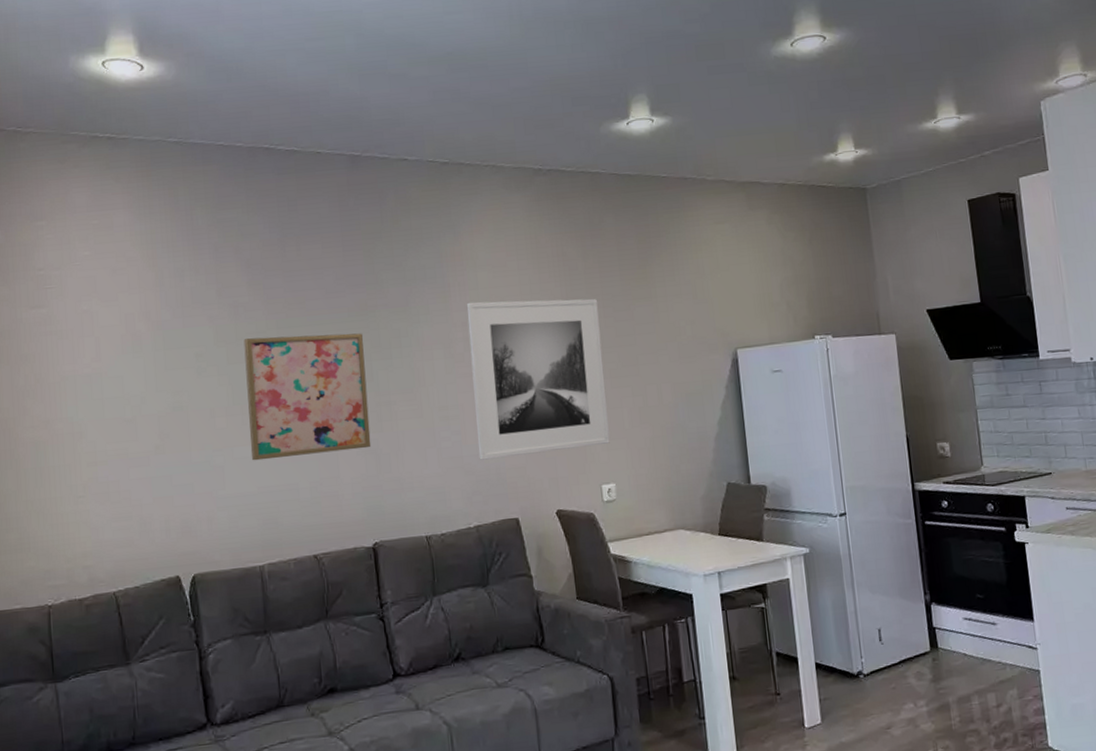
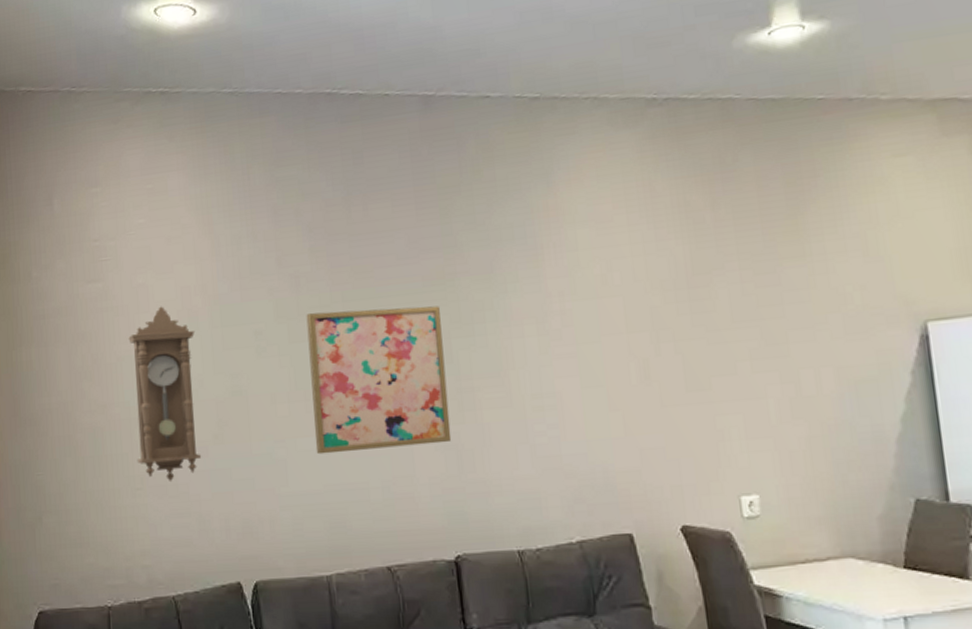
pendulum clock: none [72,330,144,490] -> present [128,306,202,483]
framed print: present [466,298,610,460] -> none [563,259,751,461]

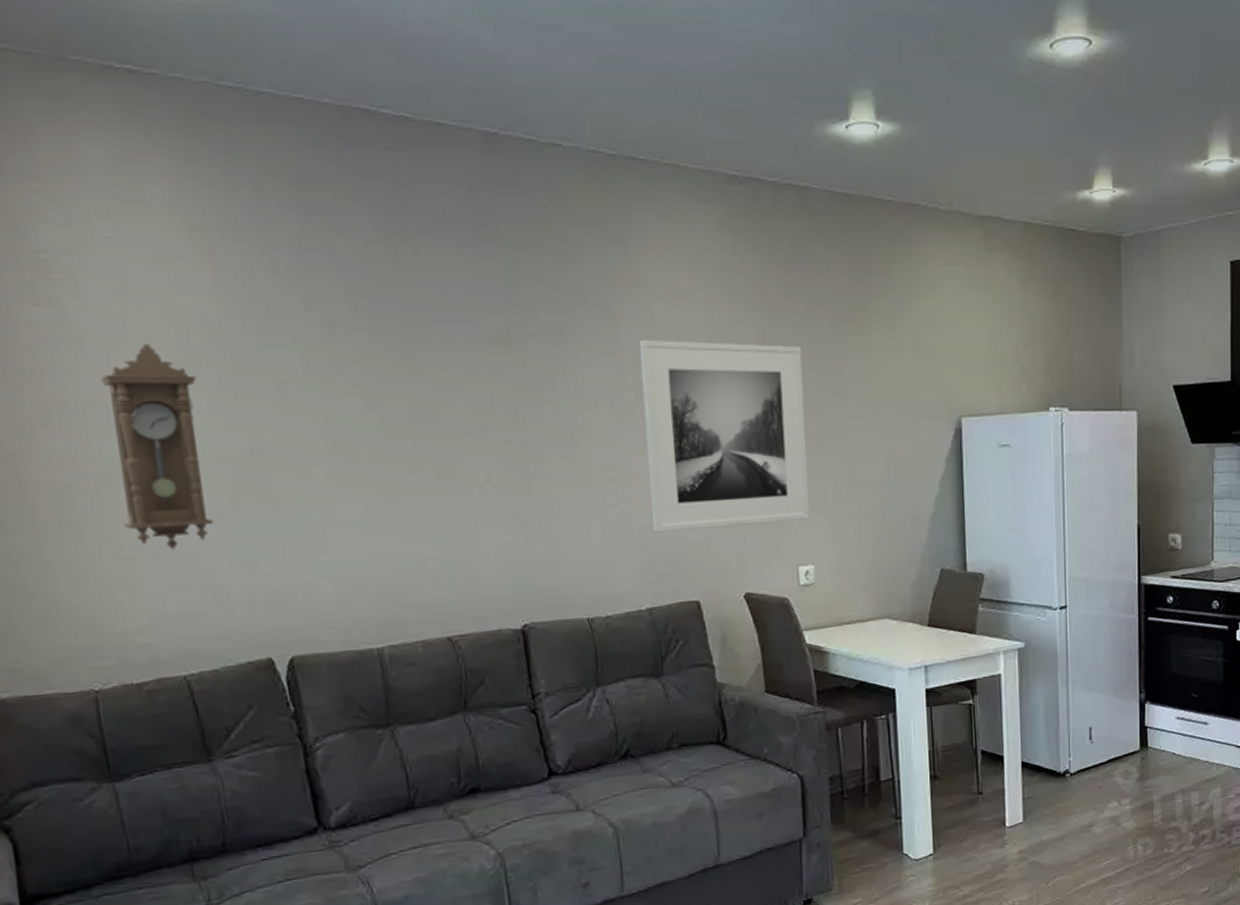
wall art: present [306,306,452,455] -> none [344,366,518,522]
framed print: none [563,259,751,461] -> present [638,339,810,533]

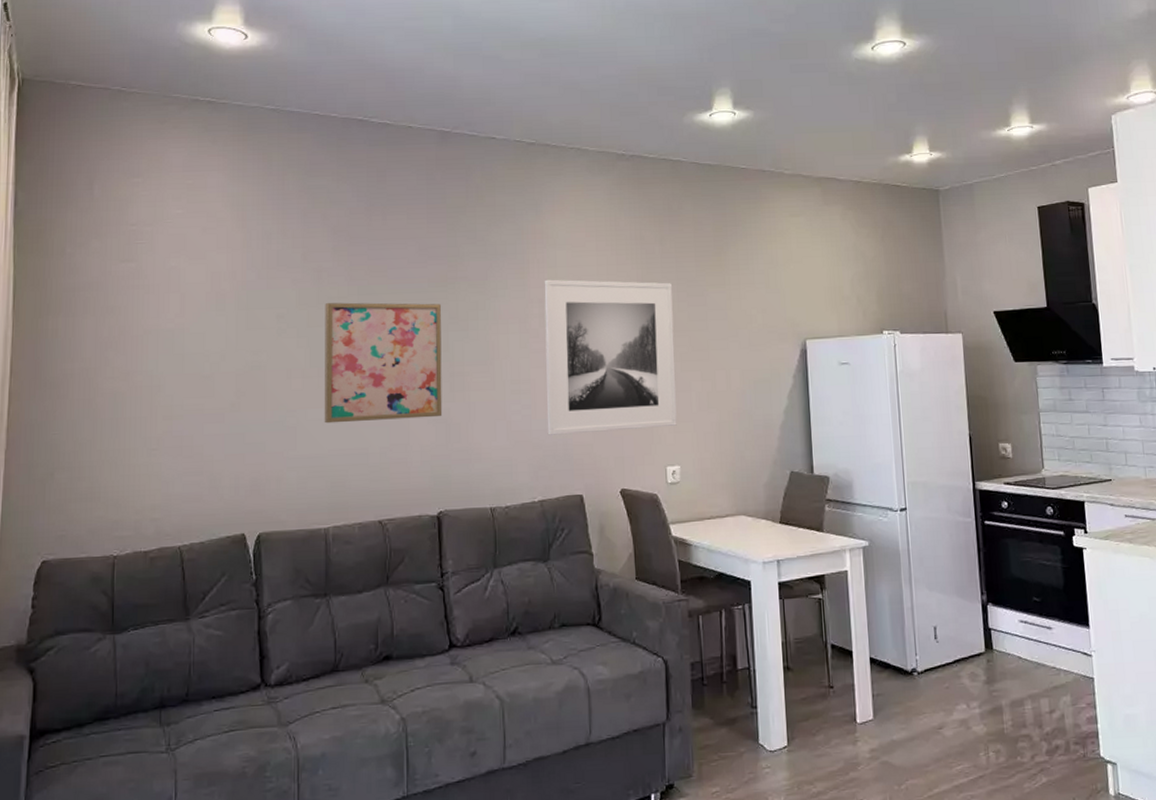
pendulum clock: present [100,343,214,551] -> none [155,287,222,444]
wall art: none [344,366,518,522] -> present [324,302,443,424]

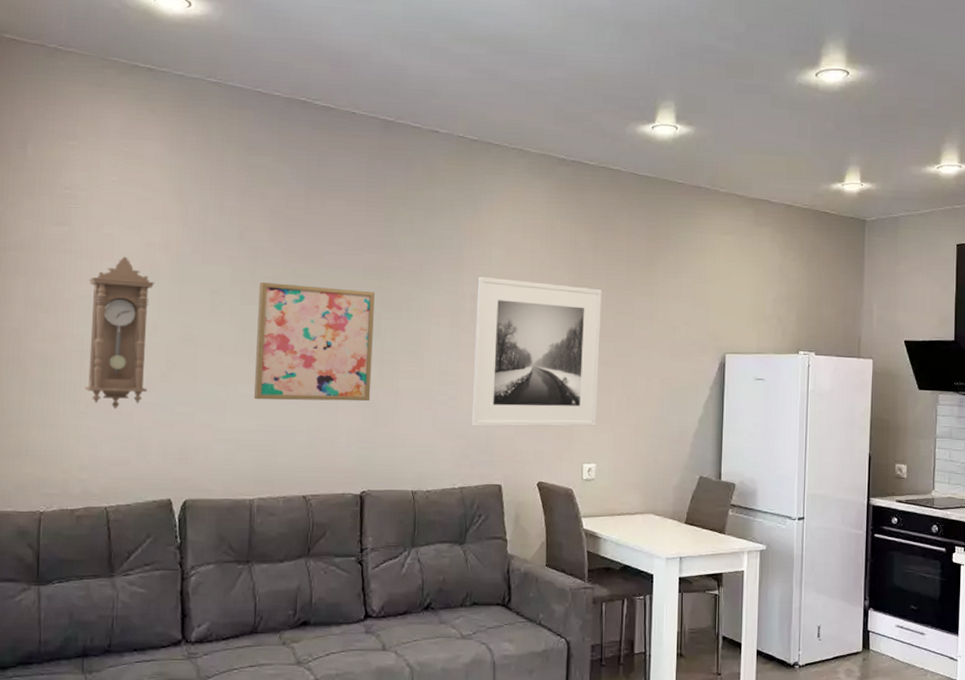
pendulum clock: none [155,287,222,444] -> present [84,256,155,410]

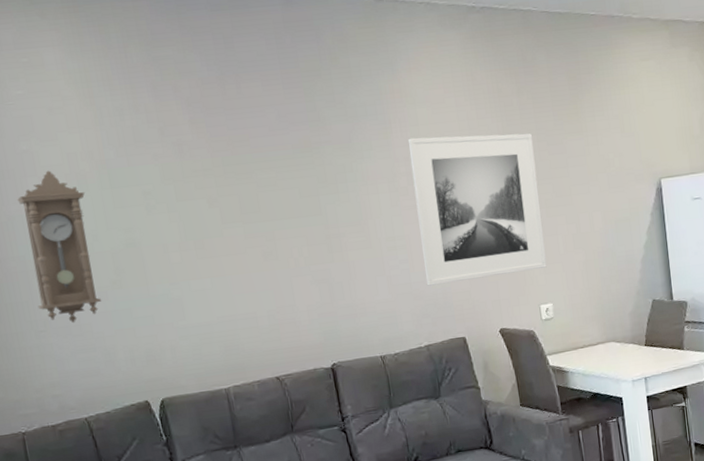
wall art: present [253,282,375,402] -> none [190,169,324,293]

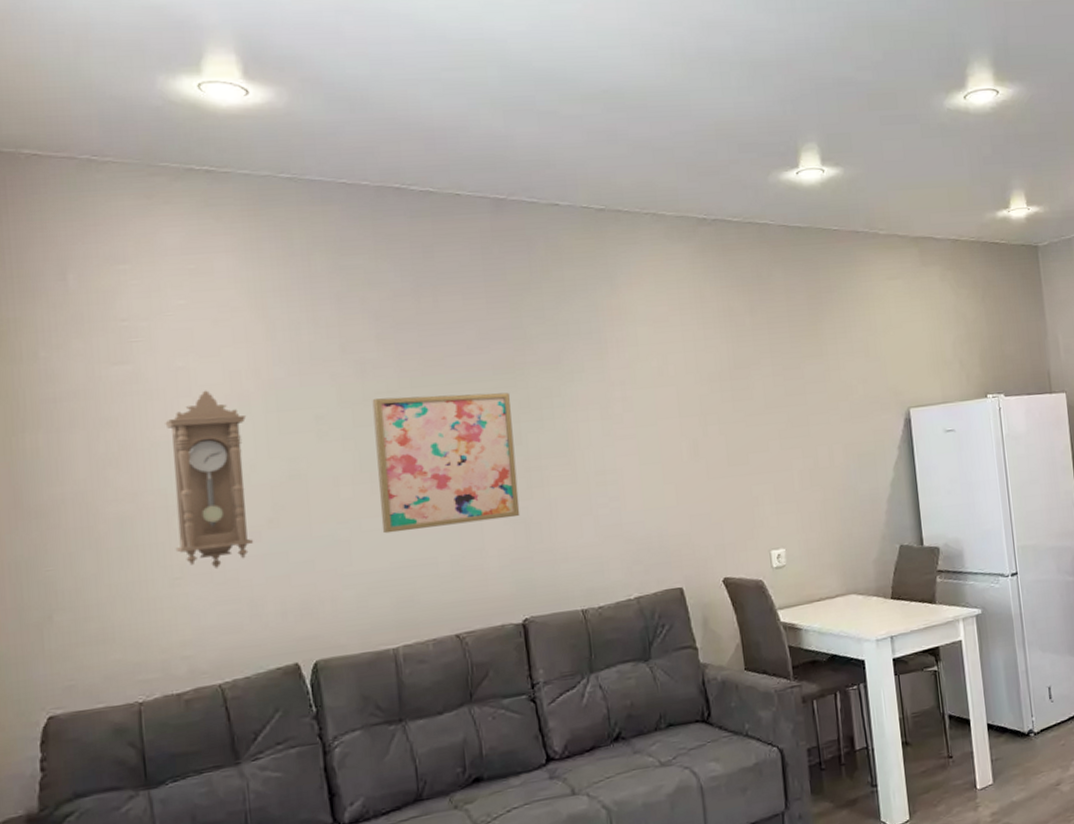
wall art: none [190,169,324,293] -> present [372,392,520,534]
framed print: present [407,133,547,286] -> none [625,356,779,528]

